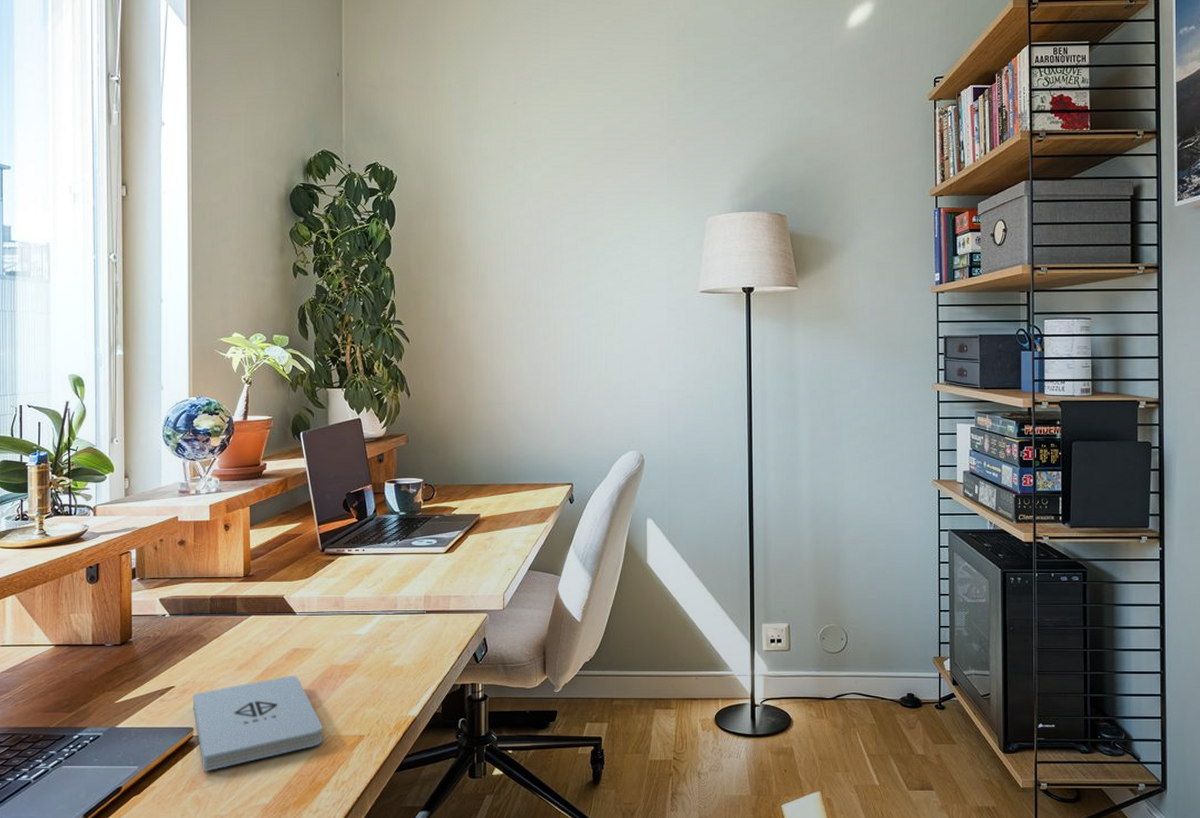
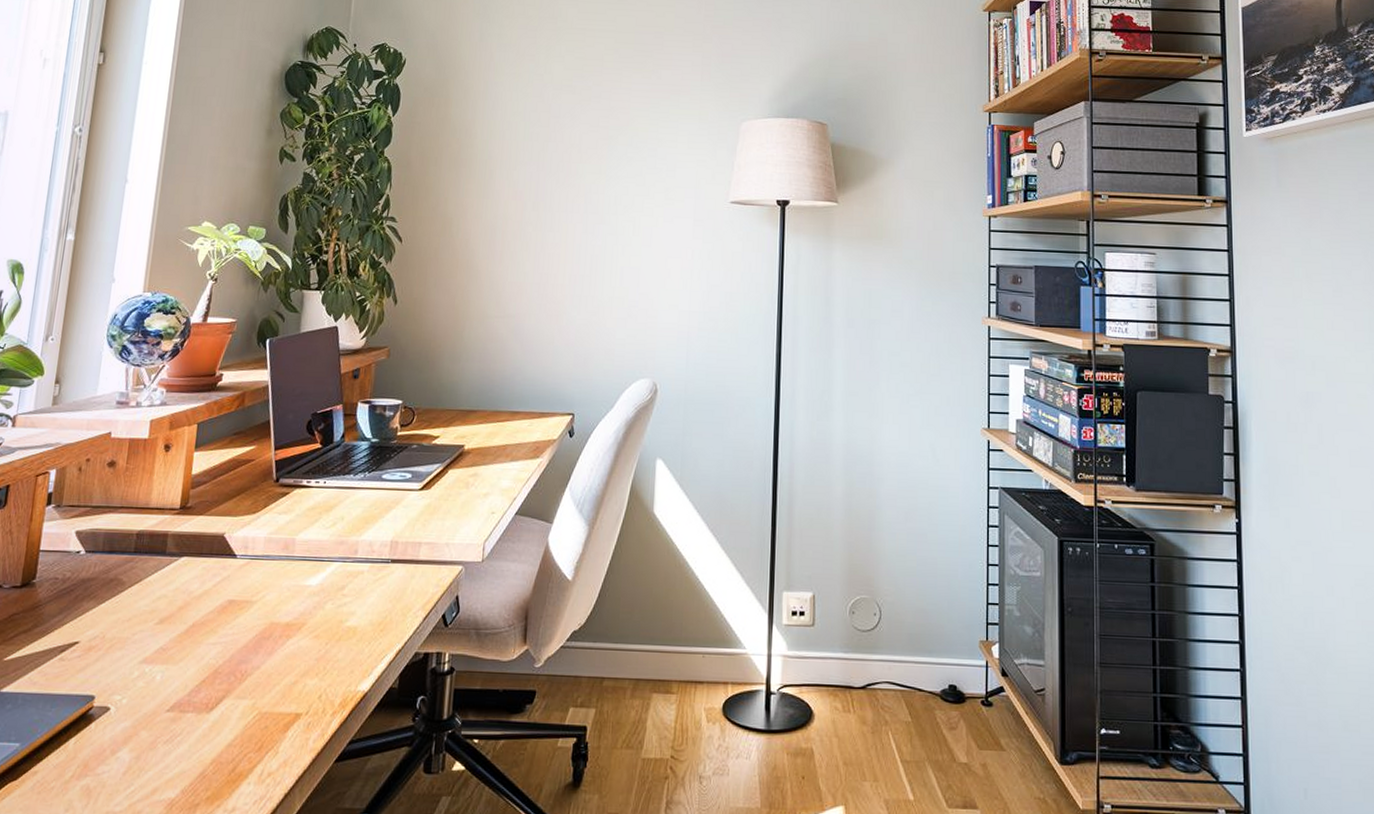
notepad: present [193,676,323,772] -> none [97,634,253,753]

